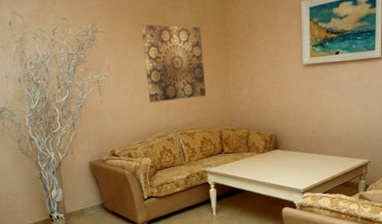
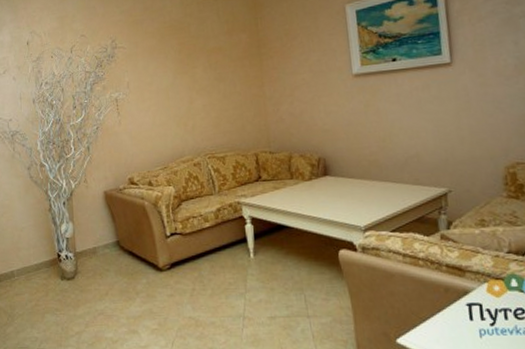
wall art: present [140,24,206,103] -> none [163,37,238,123]

